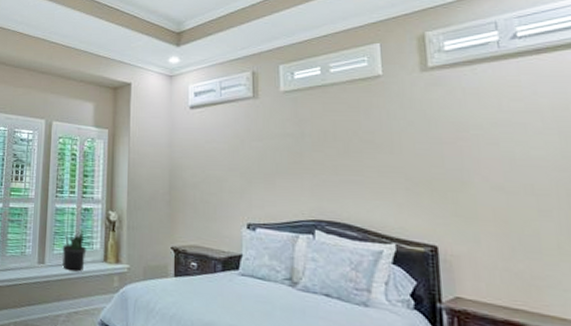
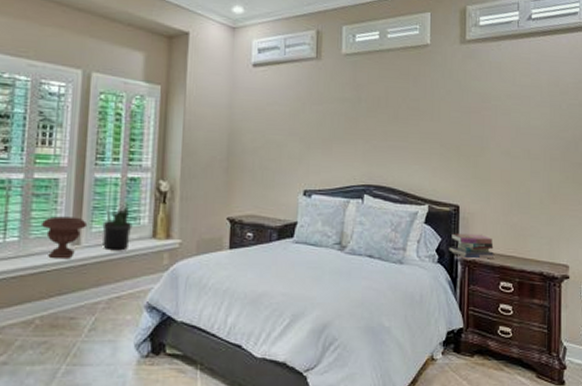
decorative bowl: none [14,239,51,276] -> present [40,216,88,260]
books: none [427,277,494,312] -> present [449,233,494,259]

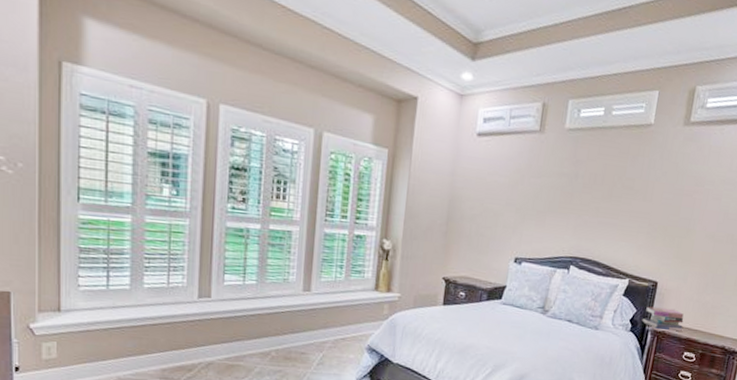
decorative bowl: present [40,216,88,260] -> none [275,265,318,304]
planter: present [102,204,133,251] -> none [330,257,358,299]

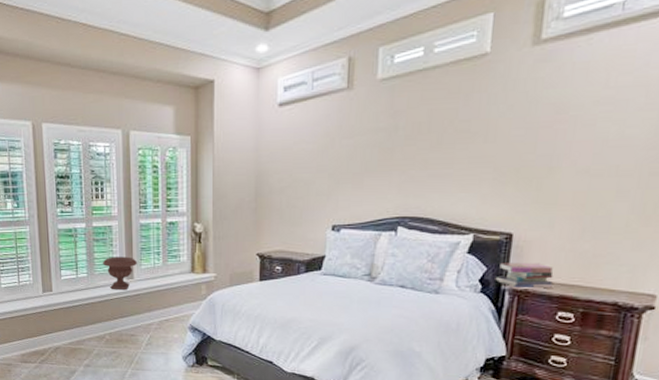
decorative bowl: none [275,265,318,304] -> present [102,256,138,290]

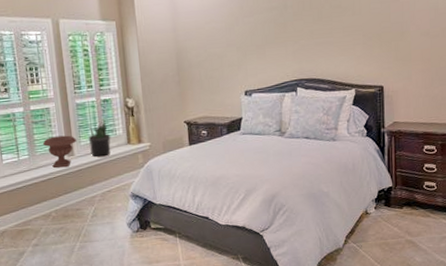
planter: none [149,245,174,283] -> present [87,121,111,157]
books: present [495,262,554,289] -> none [376,107,417,130]

